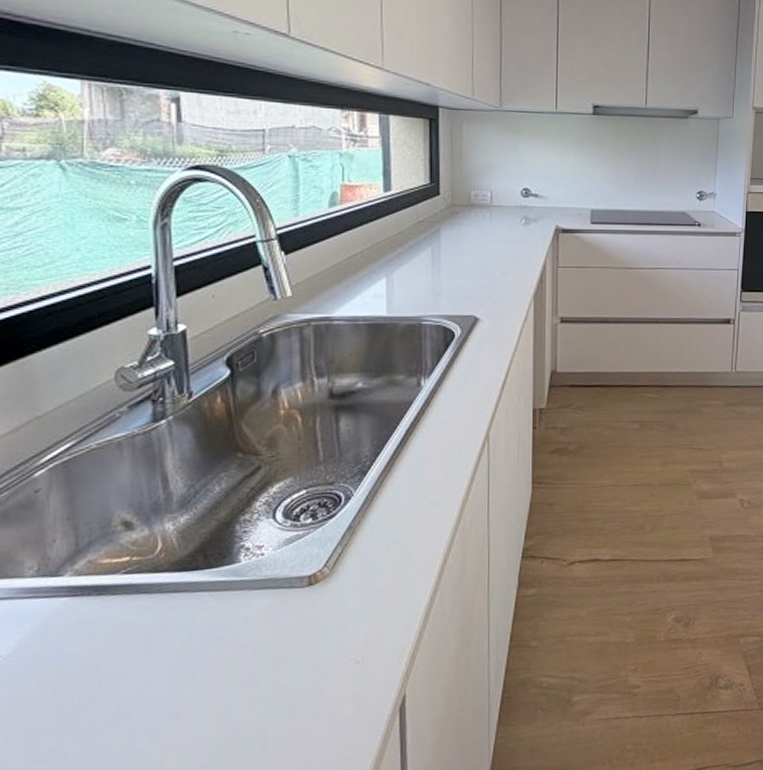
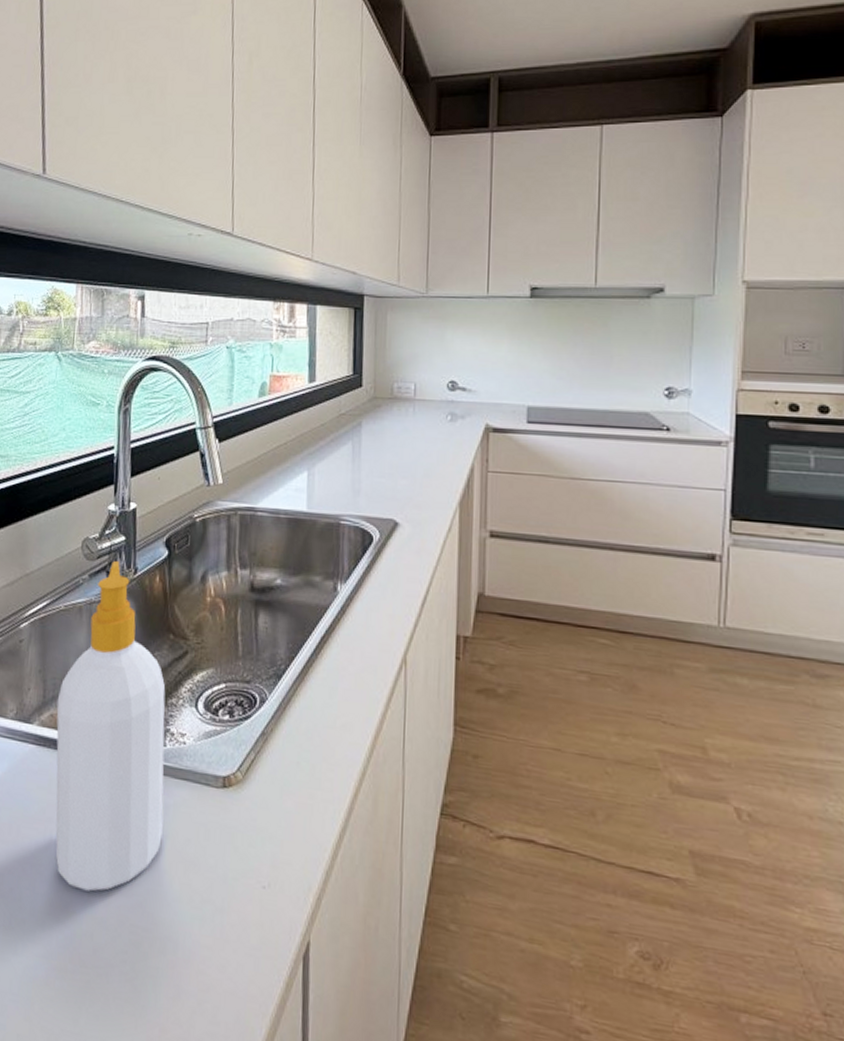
soap bottle: none [95,387,242,726] -> present [55,560,166,892]

